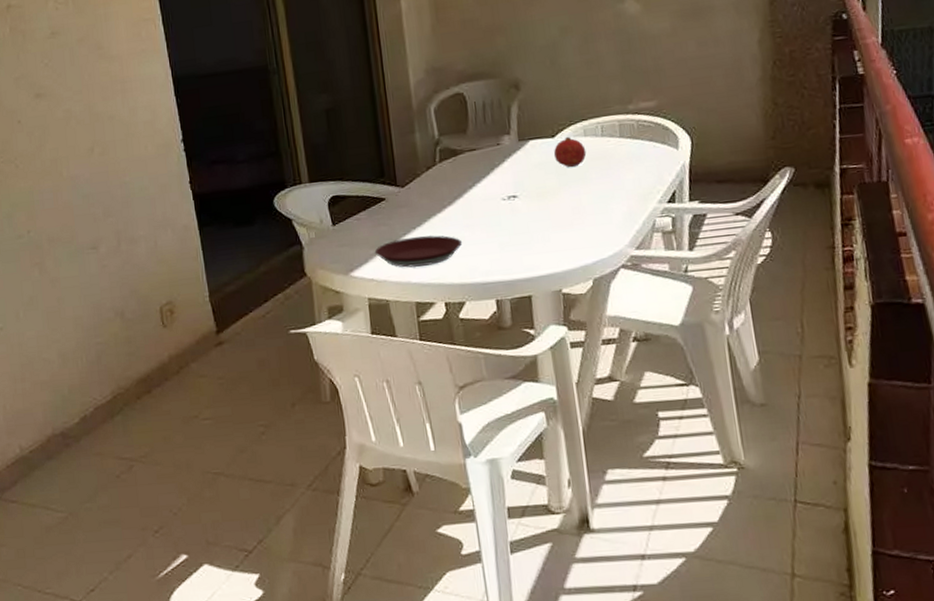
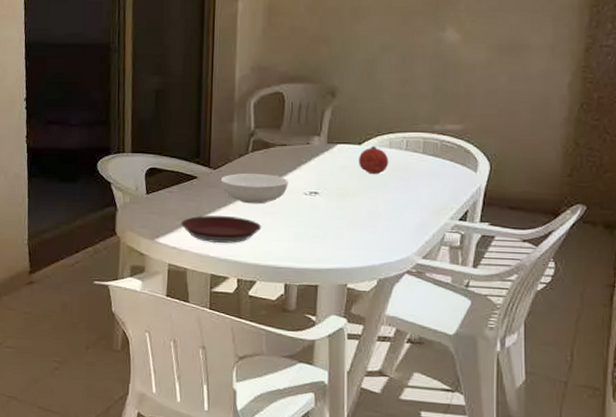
serving bowl: none [410,184,484,220] -> present [220,173,288,204]

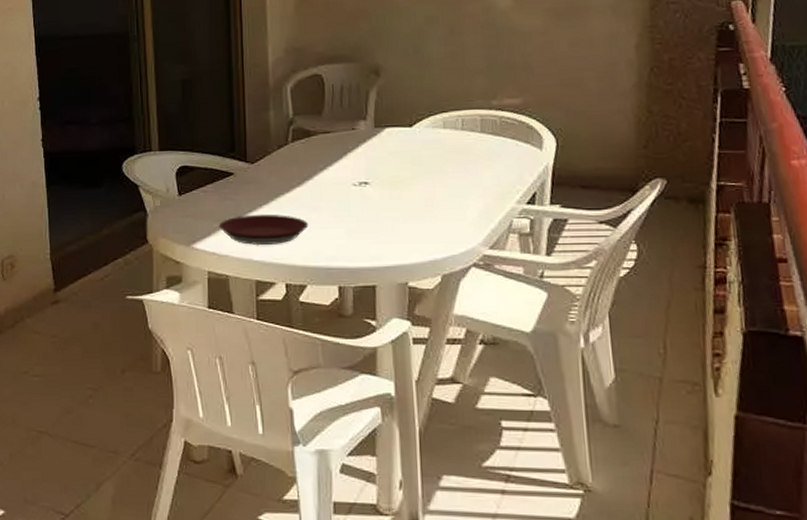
serving bowl: present [220,173,288,204] -> none [259,166,335,200]
fruit: present [358,145,389,174] -> none [410,127,445,158]

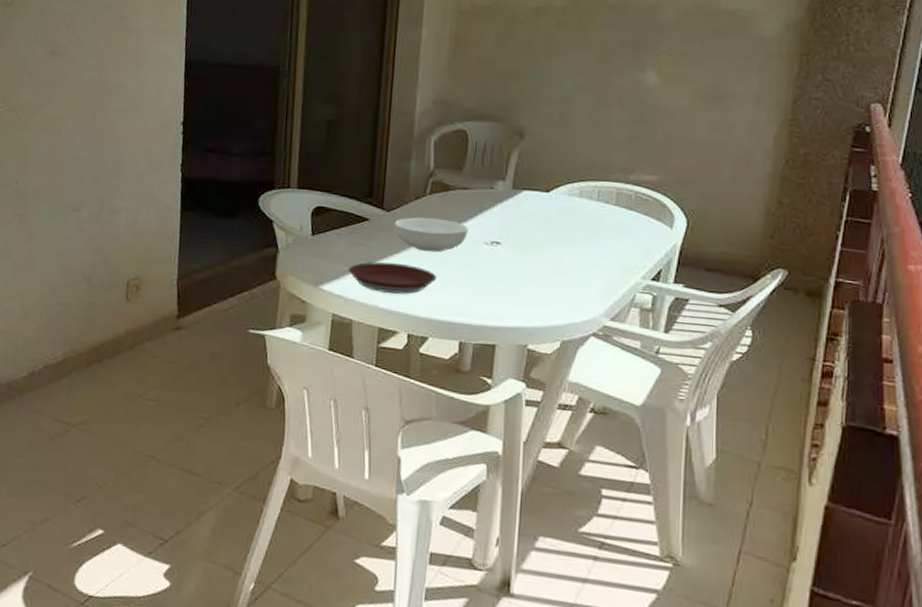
serving bowl: none [259,166,335,200] -> present [394,217,468,253]

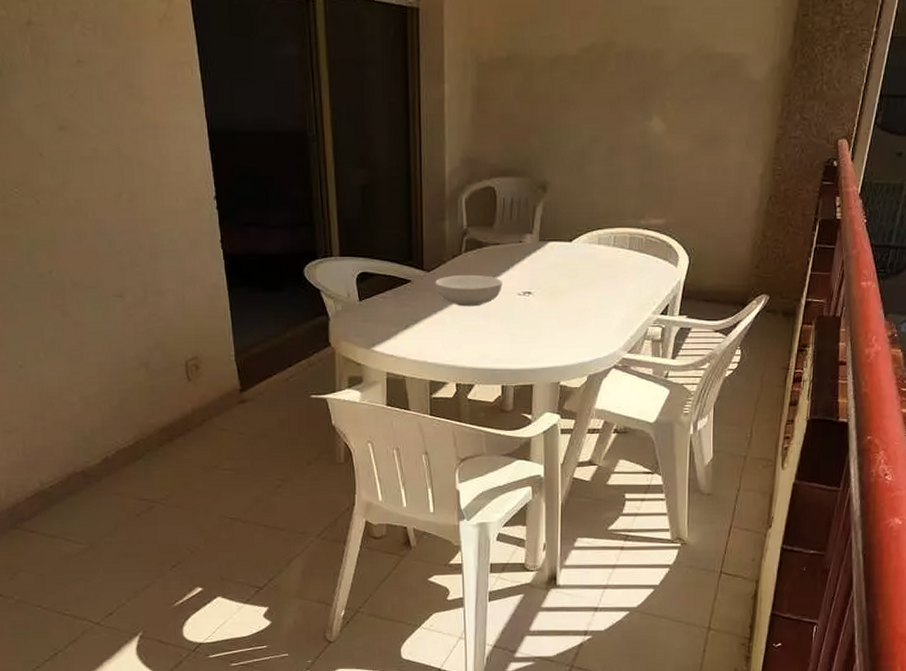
plate: present [348,262,437,294] -> none [396,319,478,349]

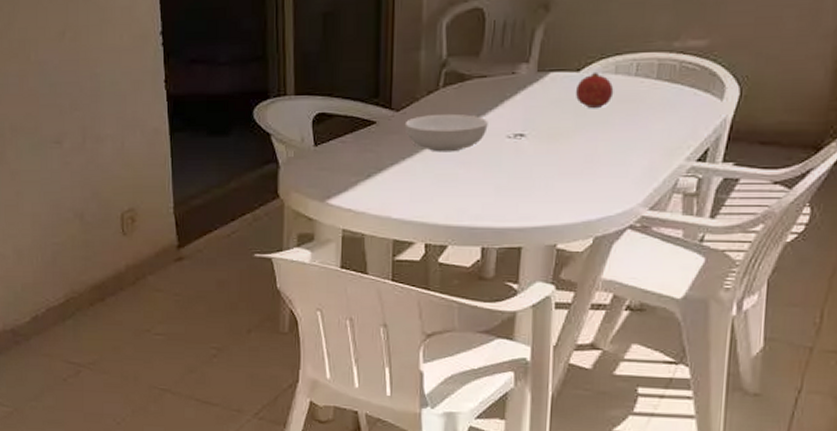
fruit: none [569,242,598,271] -> present [575,71,614,108]

